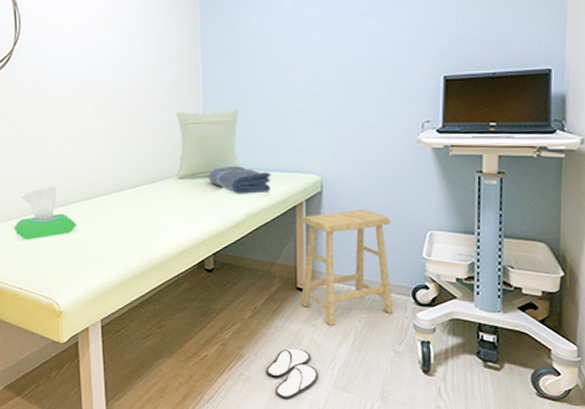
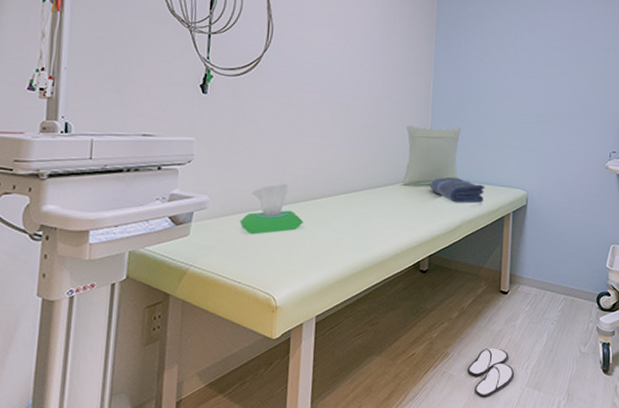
stool: present [301,210,394,326] -> none [503,223,582,327]

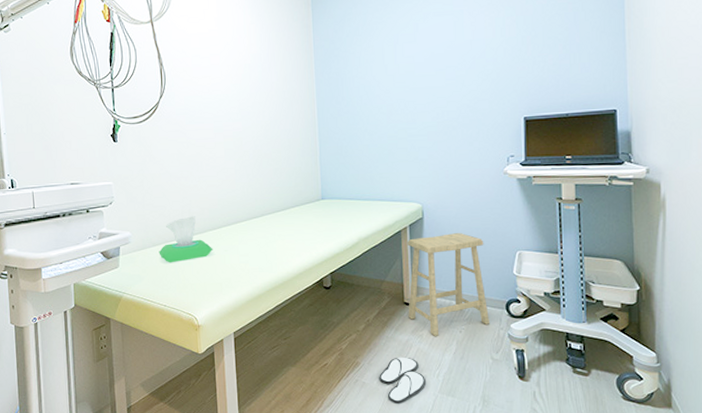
pillow: present [402,125,462,186] -> none [297,148,352,209]
towel: present [430,176,485,204] -> none [324,196,379,221]
stool: none [503,223,582,327] -> present [408,233,490,336]

